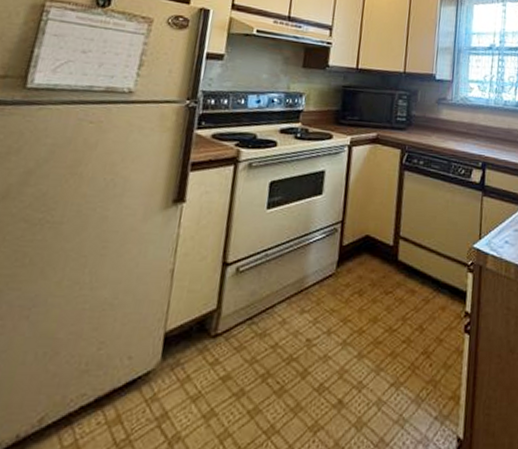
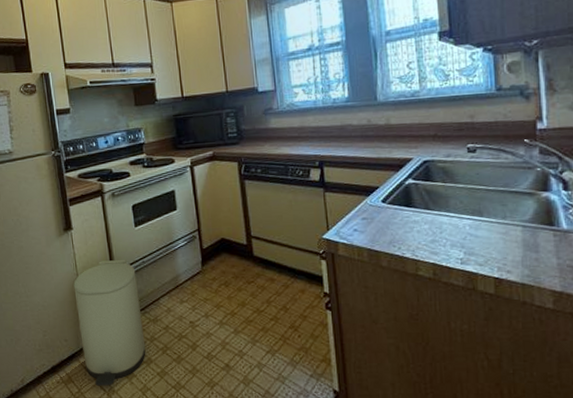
pedal bin: none [147,248,254,430] -> present [73,259,146,386]

